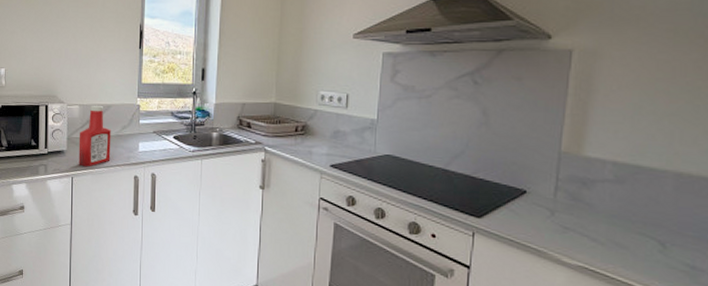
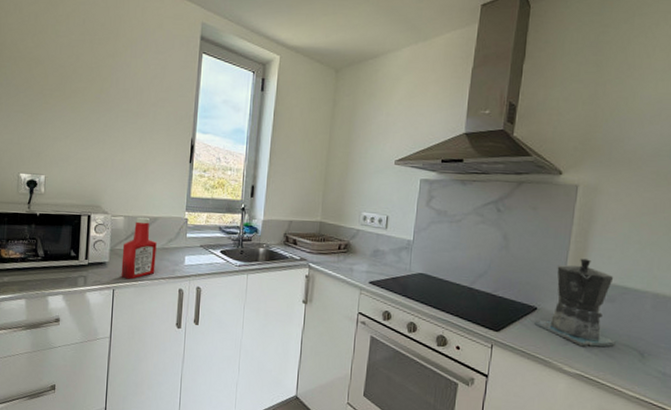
coffee maker: none [524,134,628,236] -> present [534,258,616,347]

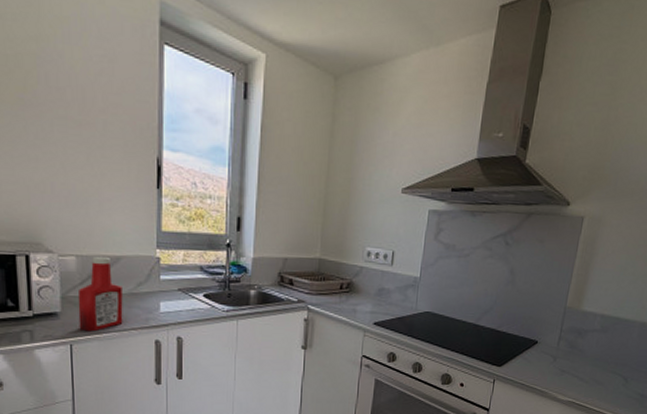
coffee maker: present [534,258,616,347] -> none [534,291,609,376]

